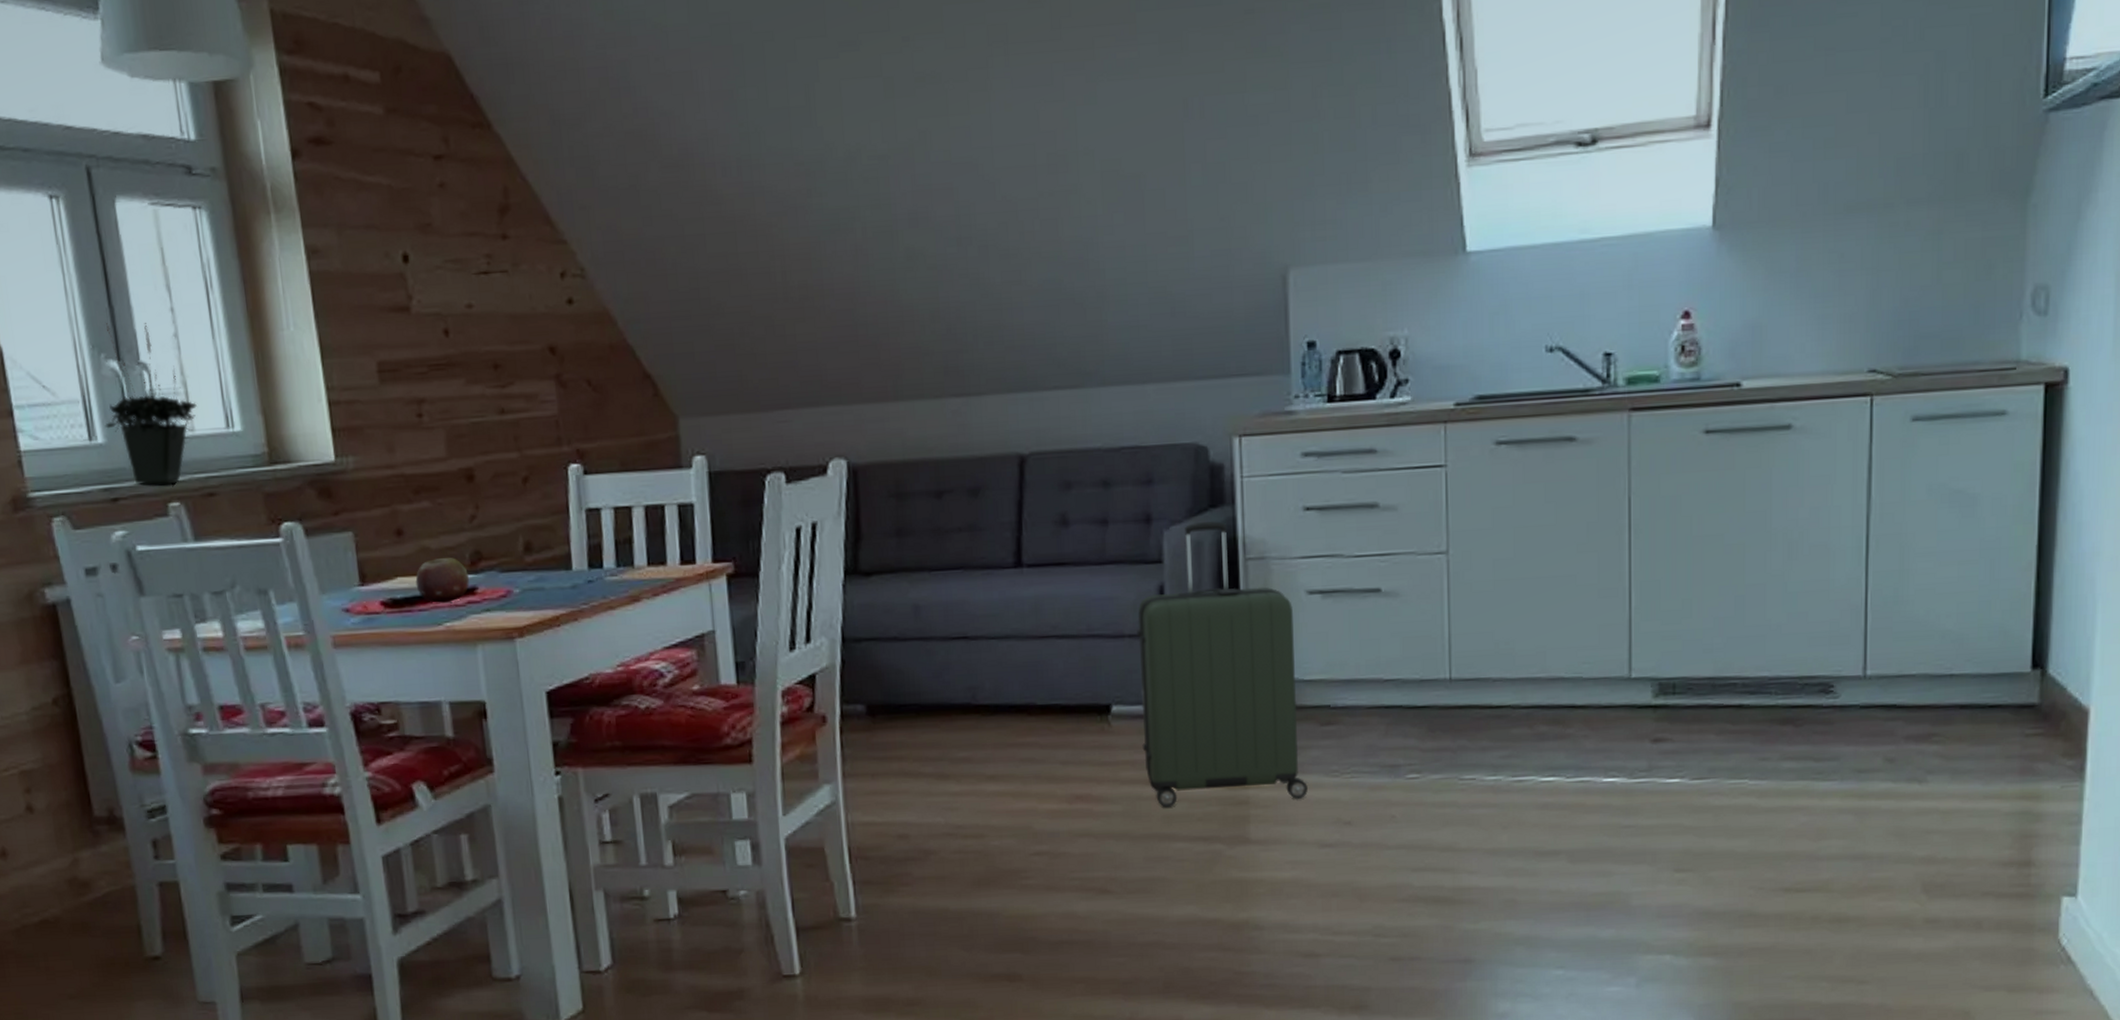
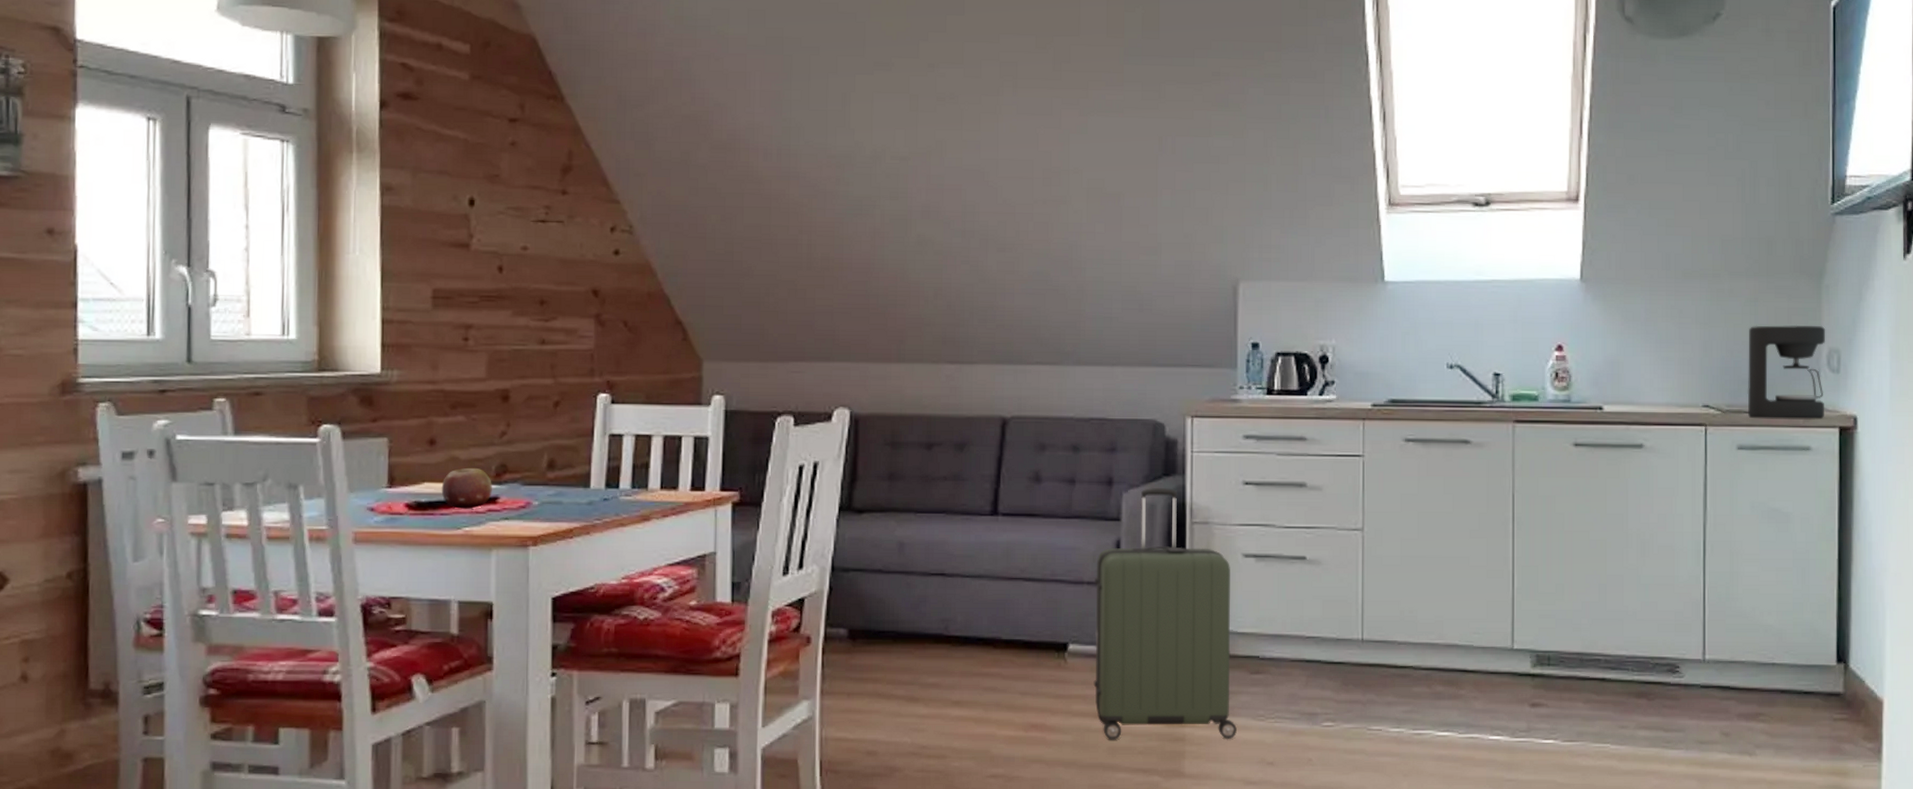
potted plant: present [105,323,197,486] -> none [164,233,257,382]
coffee maker: none [1926,256,2031,382] -> present [1747,325,1826,420]

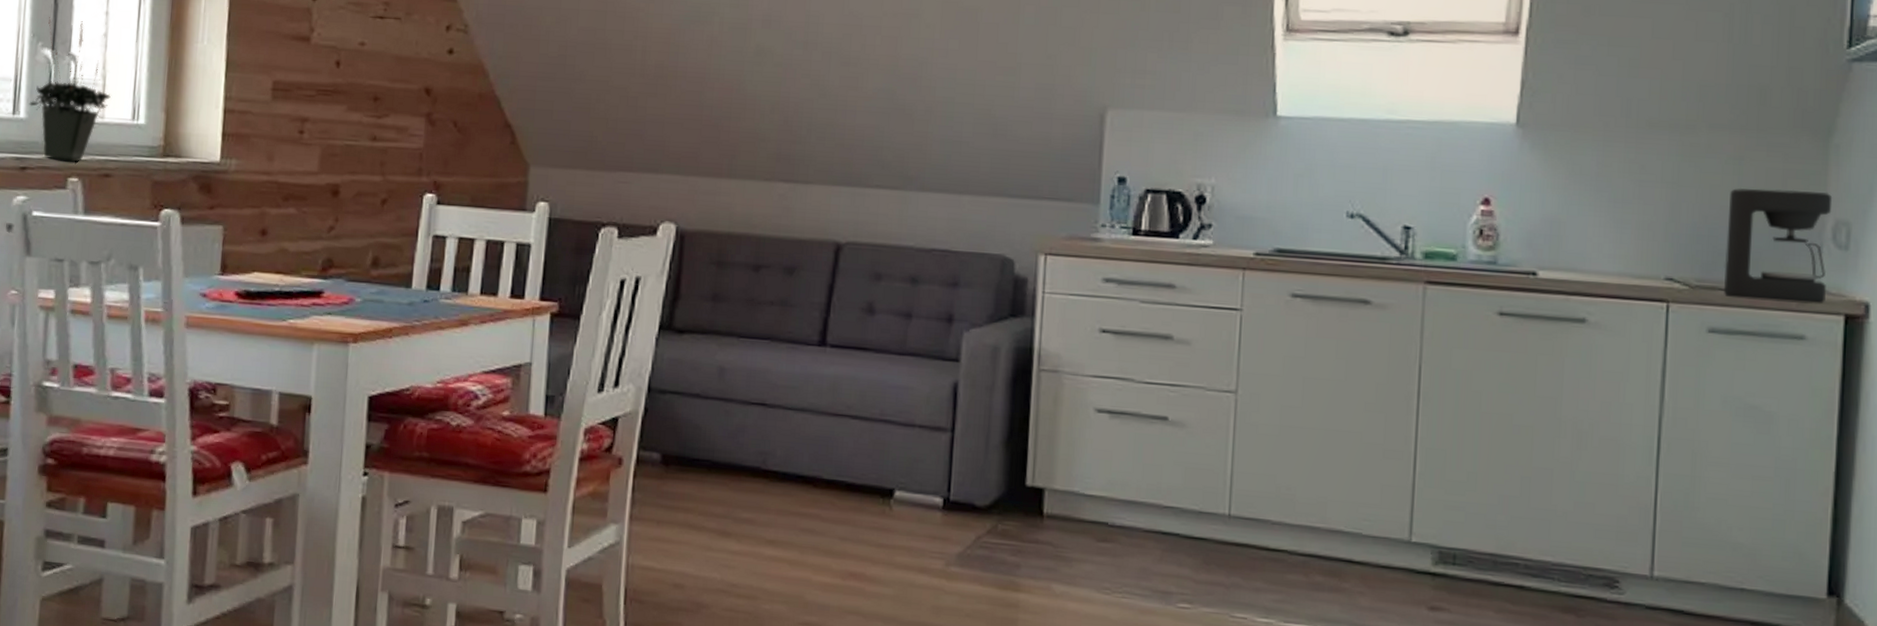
potted plant: none [164,233,257,382] -> present [28,17,111,162]
fruit: present [441,467,492,509] -> none [269,260,318,302]
suitcase: present [1093,488,1237,740] -> none [920,328,1080,612]

